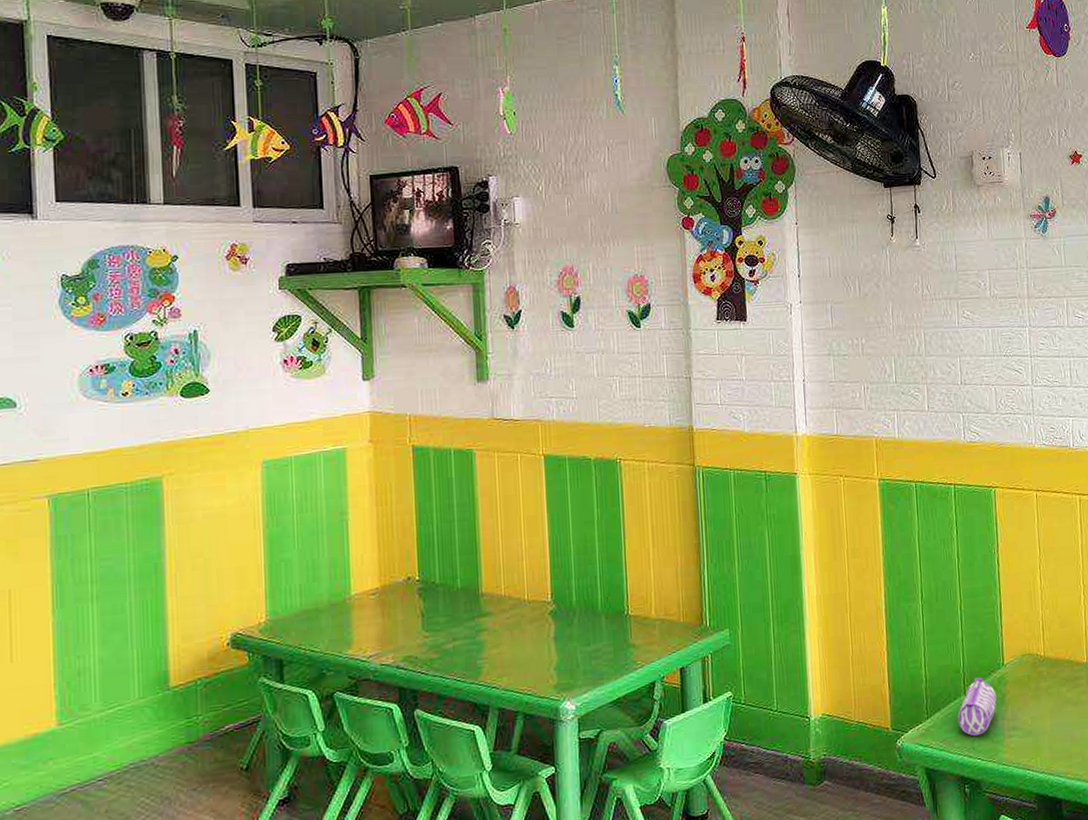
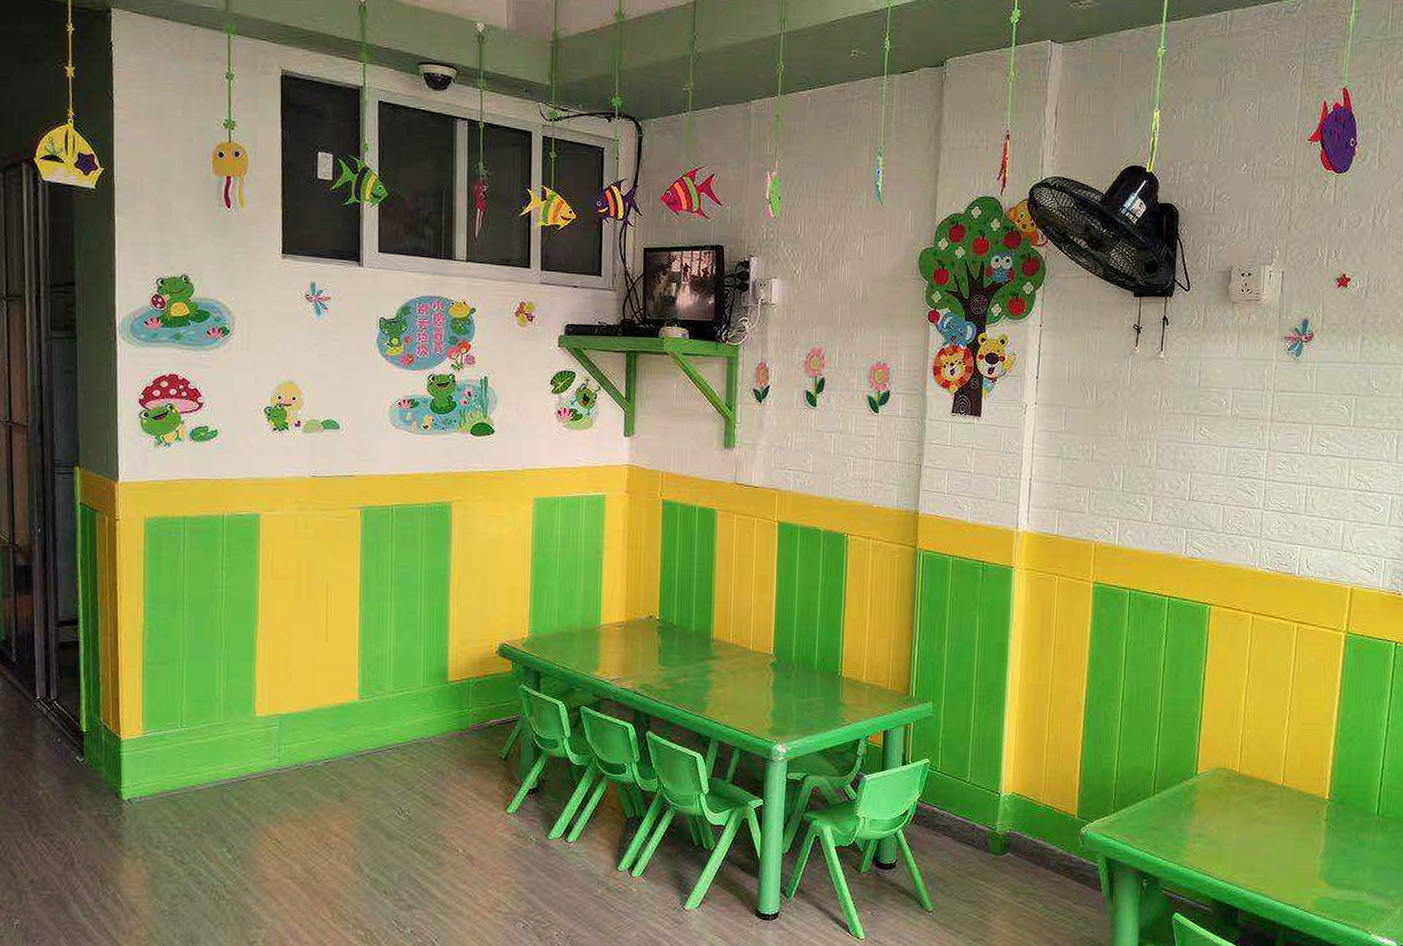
pencil case: present [958,677,997,737] -> none [1144,782,1186,836]

